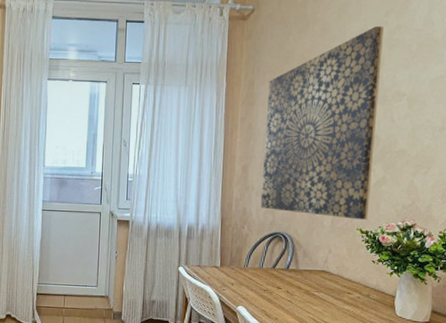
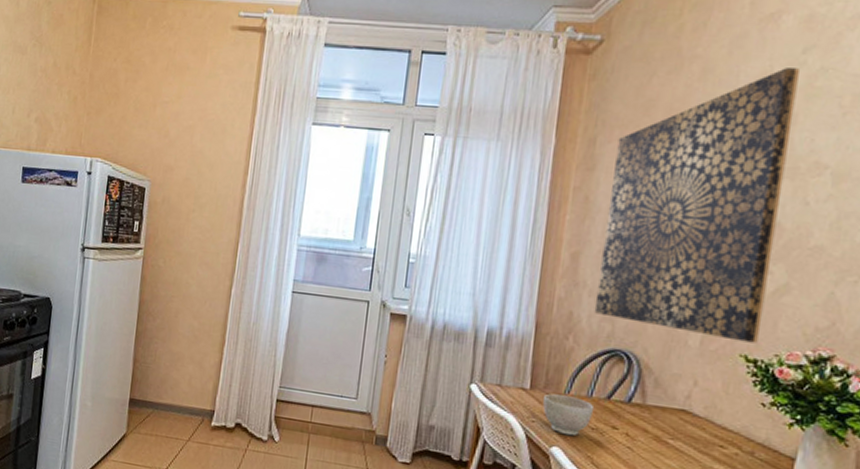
bowl: none [229,268,265,297] -> present [542,393,595,436]

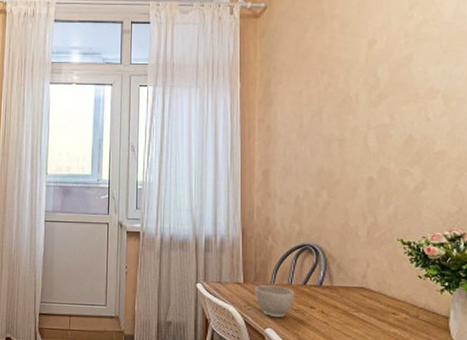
wall art: present [594,68,799,344] -> none [285,21,410,229]

